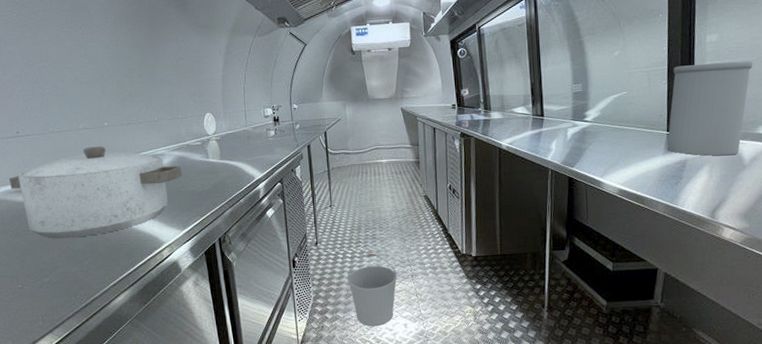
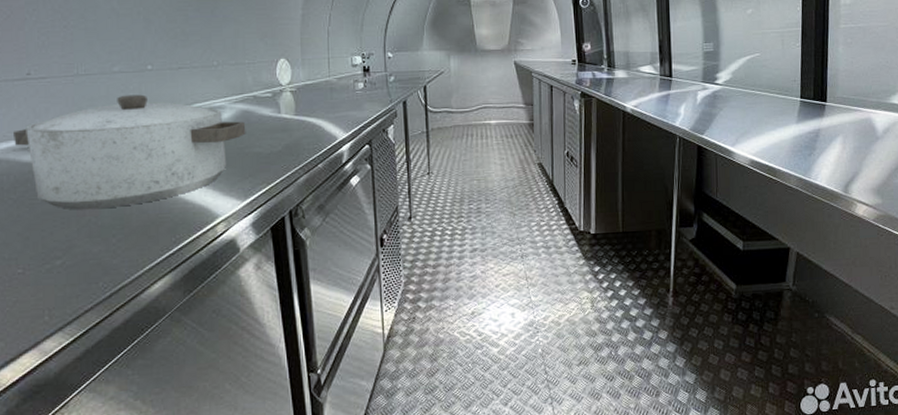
bucket: present [347,253,397,326] -> none [445,229,505,317]
canister: present [667,61,753,156] -> none [800,26,886,126]

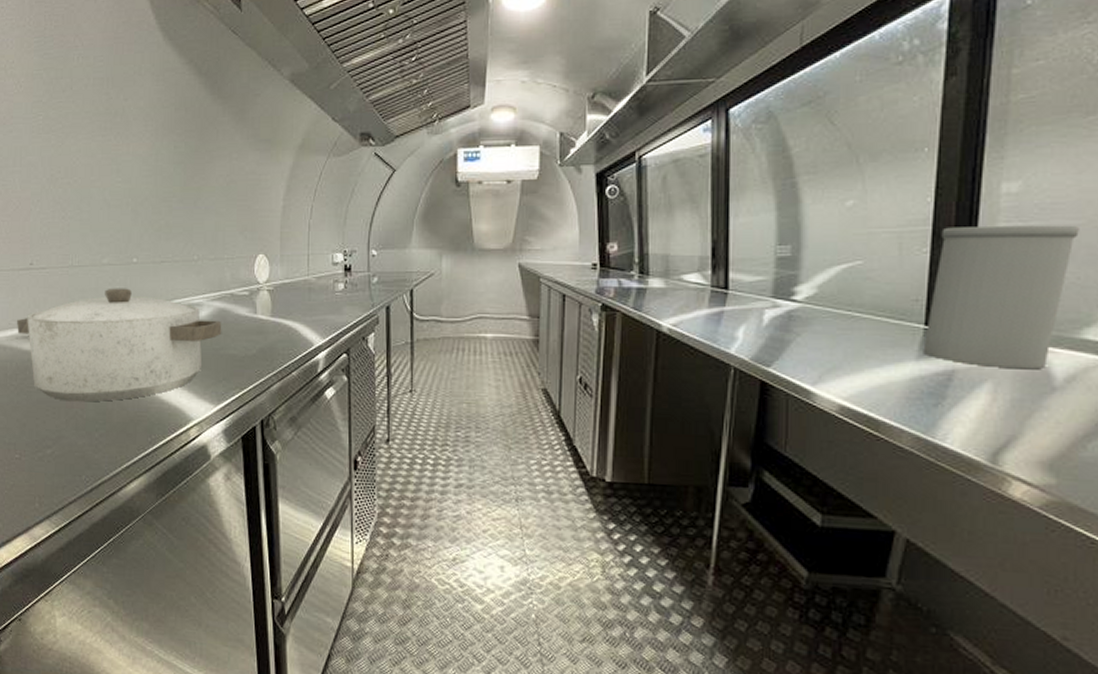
canister: none [800,26,886,126] -> present [923,225,1079,370]

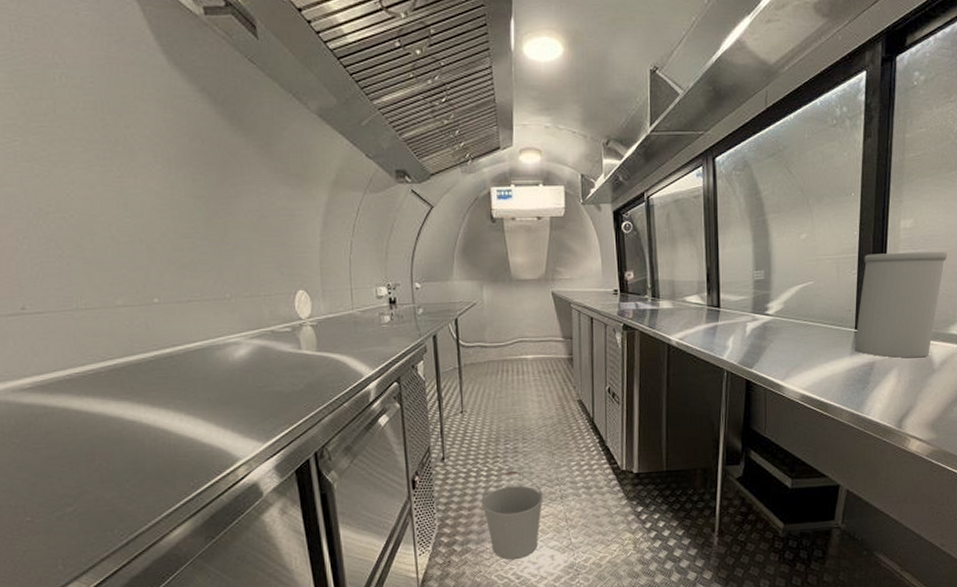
cooking pot: present [16,288,222,402] -> none [10,330,265,454]
bucket: none [425,461,496,564] -> present [481,470,543,560]

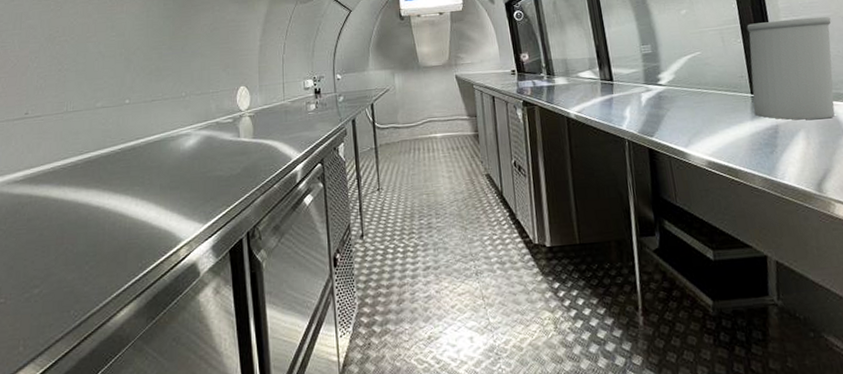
bucket: present [481,470,543,560] -> none [399,246,459,342]

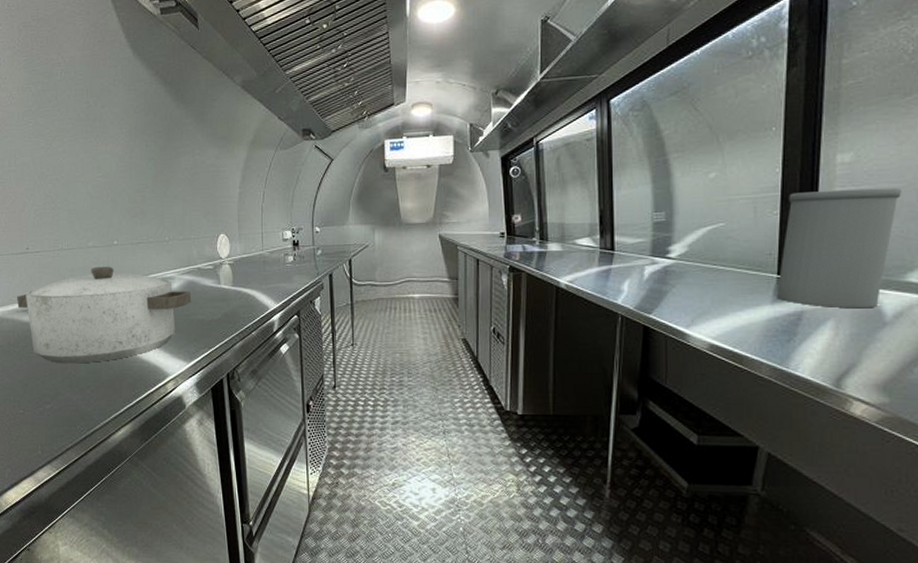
cooking pot: none [8,126,209,239] -> present [16,266,192,364]

